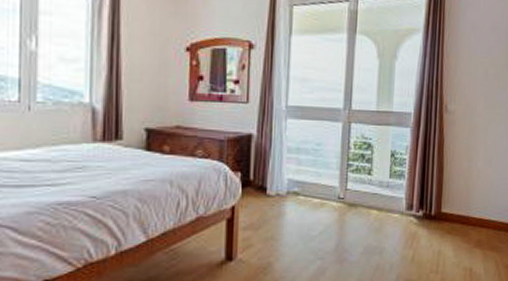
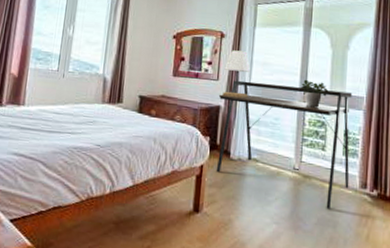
desk: none [249,101,400,237] -> present [216,80,353,210]
lamp: none [254,64,287,124] -> present [222,50,250,99]
potted plant: none [344,96,375,128] -> present [300,79,329,108]

